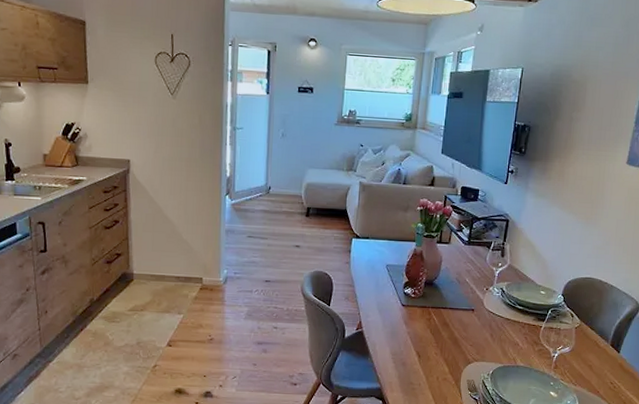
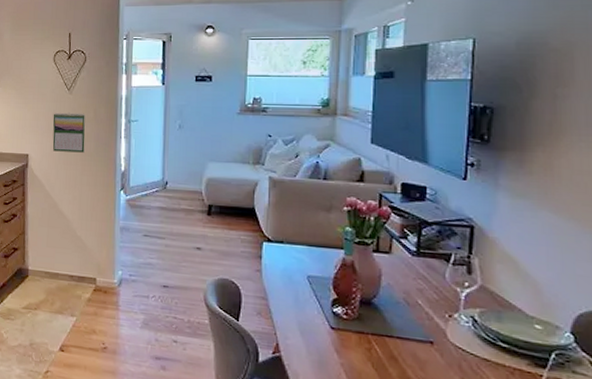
calendar: none [155,117,190,159] -> present [52,112,86,153]

